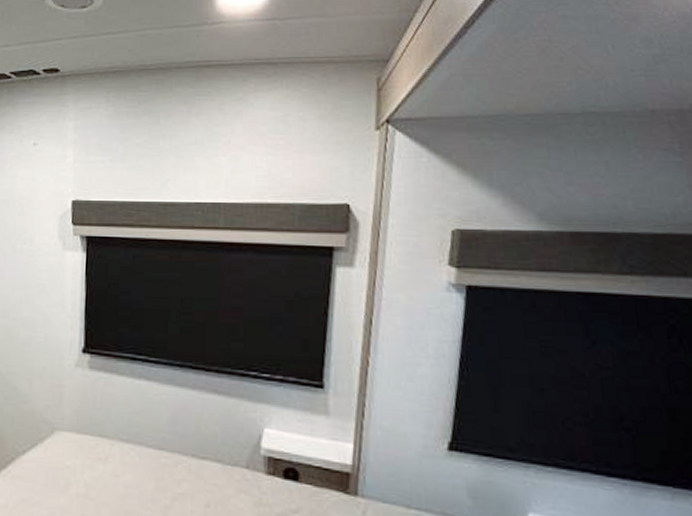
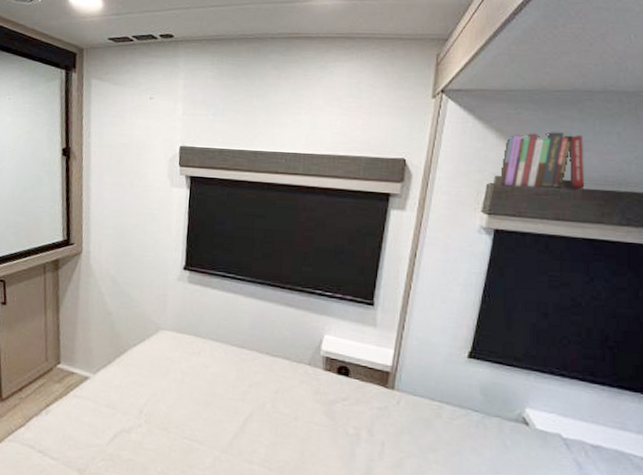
books: none [459,164,571,234] -> present [493,132,583,191]

